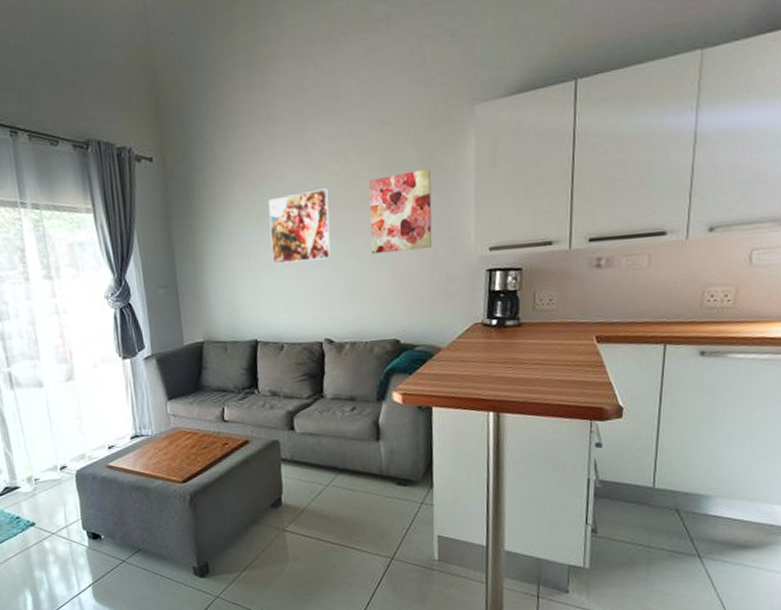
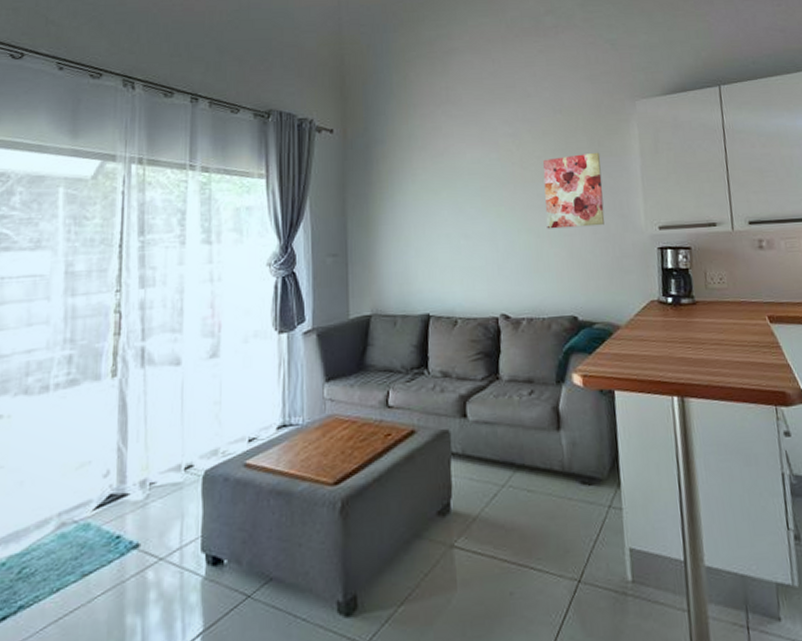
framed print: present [268,188,332,264] -> none [445,165,508,236]

